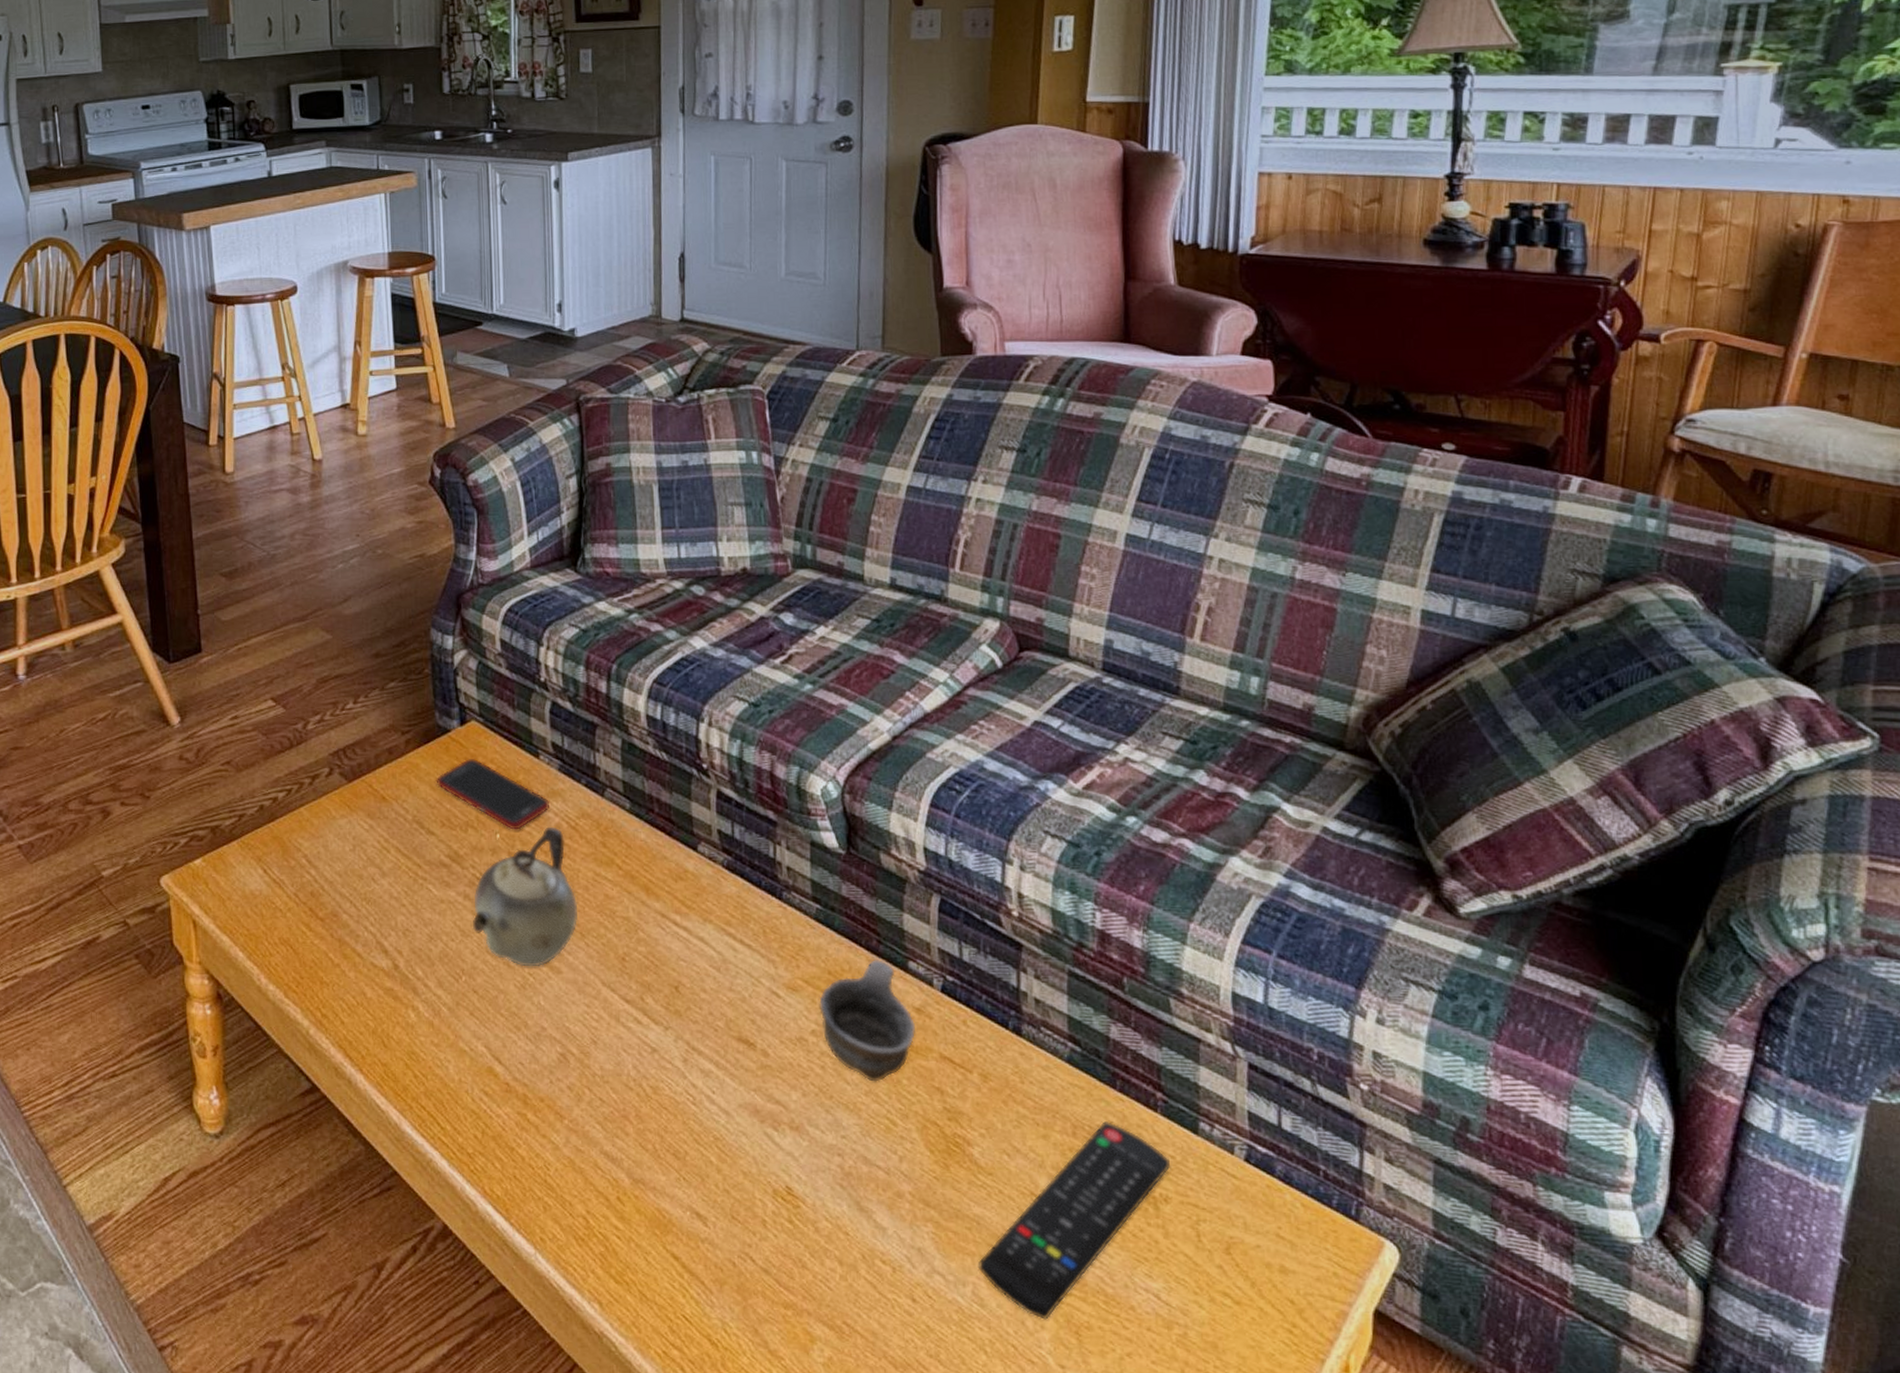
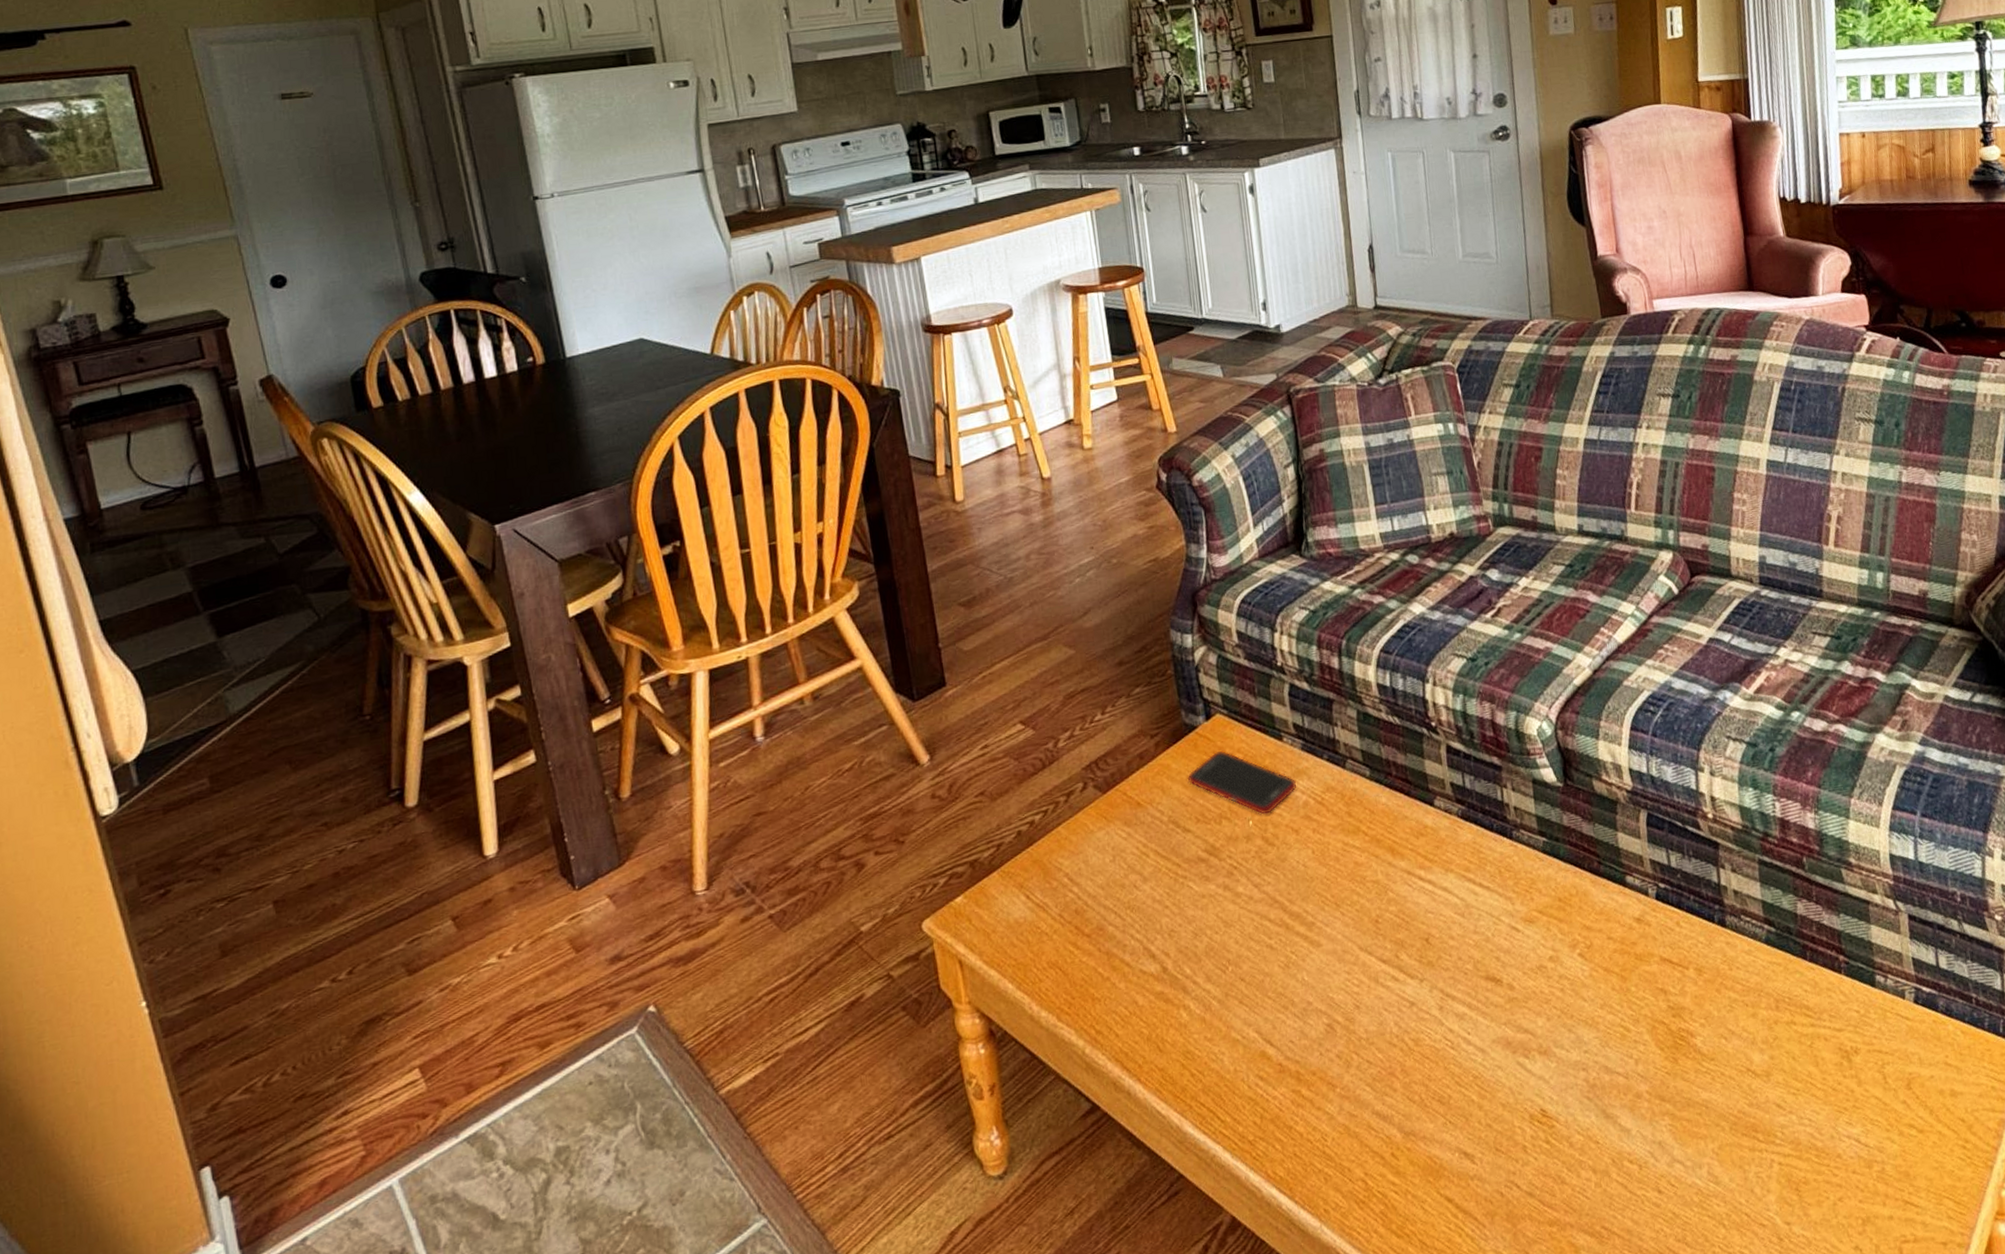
teapot: present [472,826,578,967] -> none [1233,805,1332,947]
cup: present [819,958,916,1082] -> none [1553,878,1639,995]
remote control: present [977,1121,1171,1320] -> none [1710,990,1857,1184]

